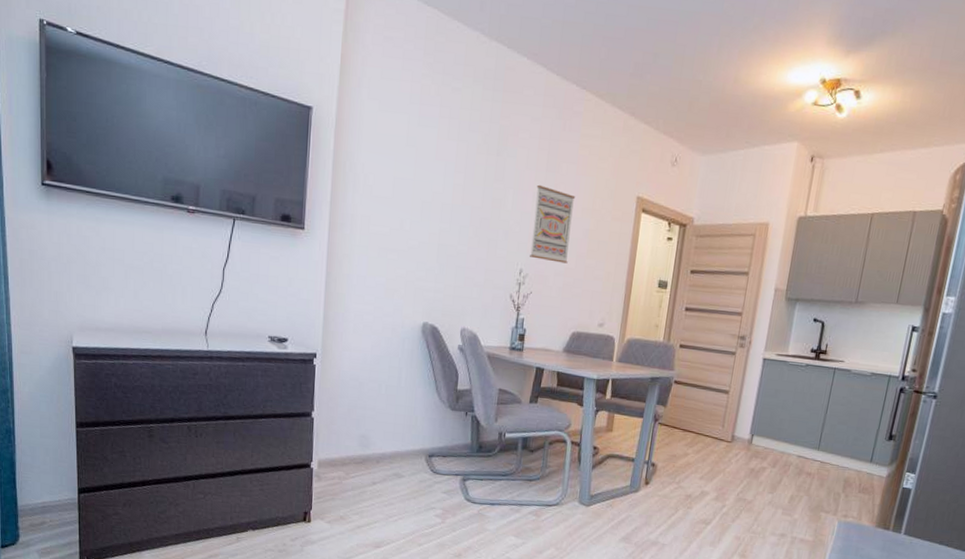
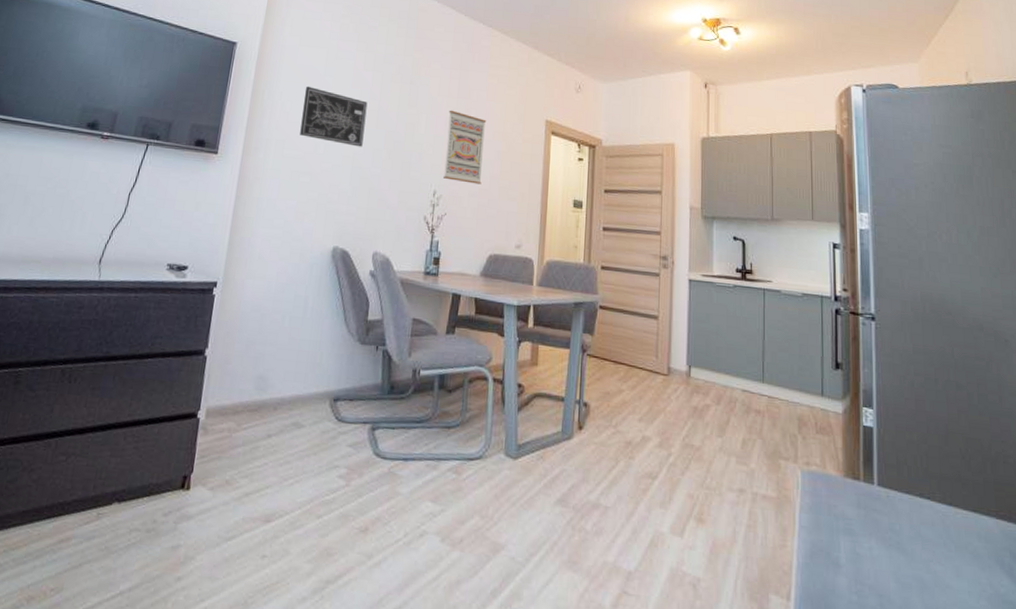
wall art: none [385,157,453,224] -> present [300,86,368,147]

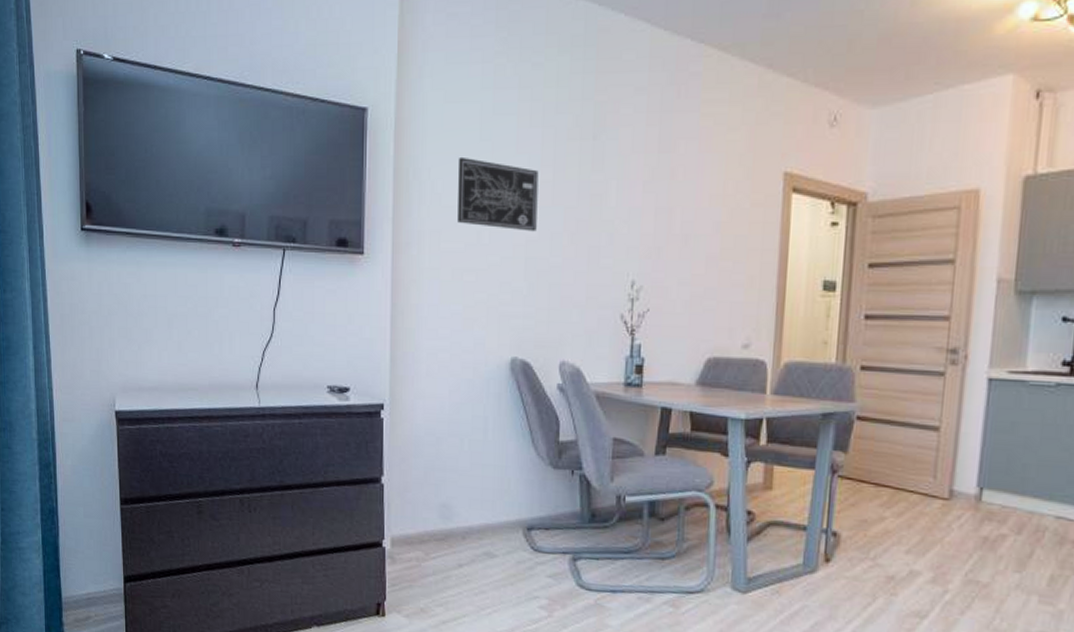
wall art: present [443,110,487,185] -> none [644,170,700,269]

